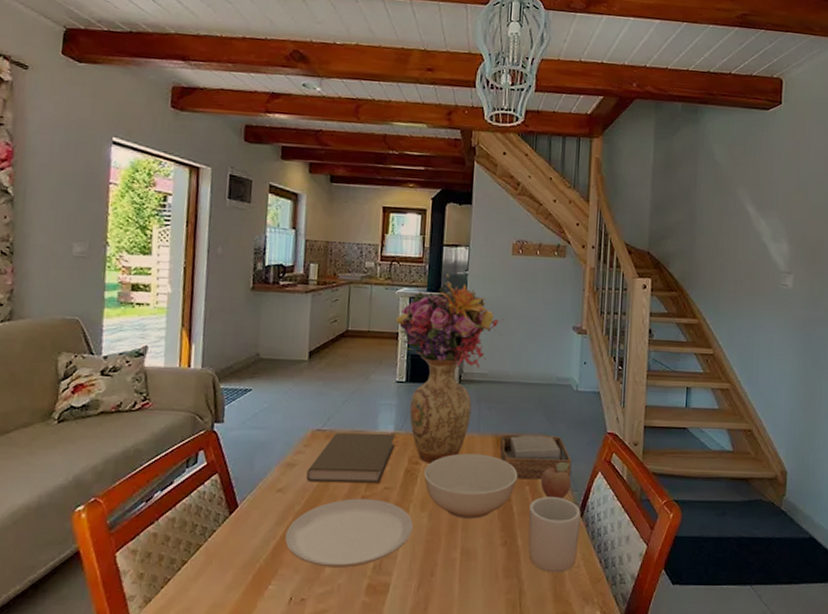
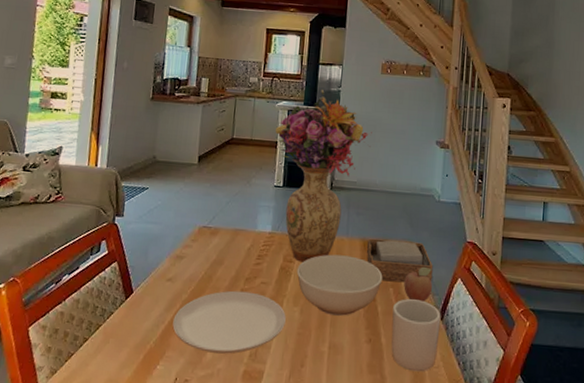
book: present [306,433,395,483] -> none [193,230,272,278]

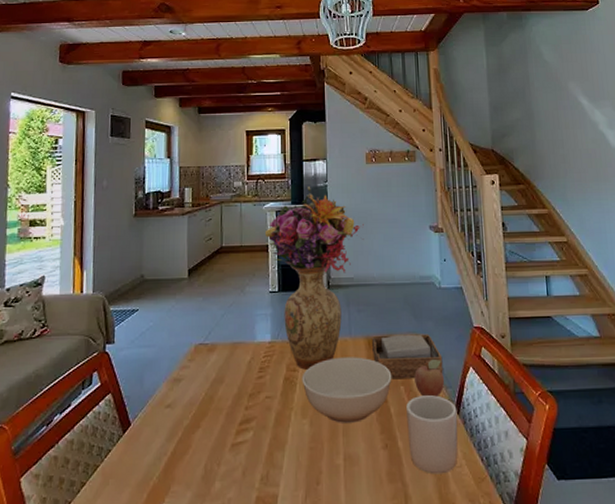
plate: present [172,290,286,354] -> none [176,409,295,482]

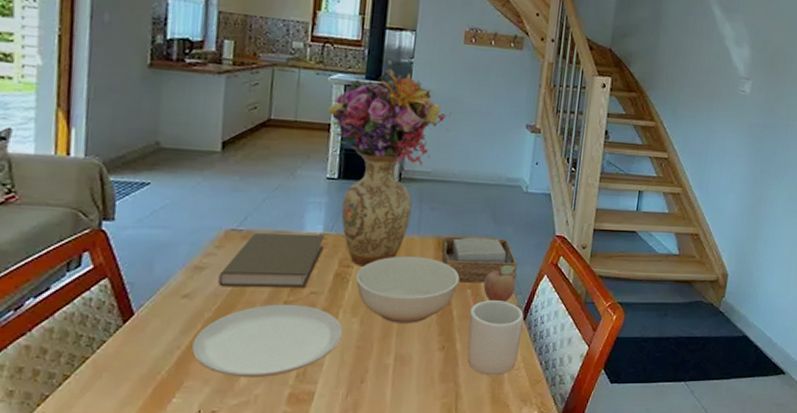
plate: none [176,409,295,482] -> present [192,304,342,377]
book: none [192,343,272,396] -> present [218,233,324,288]

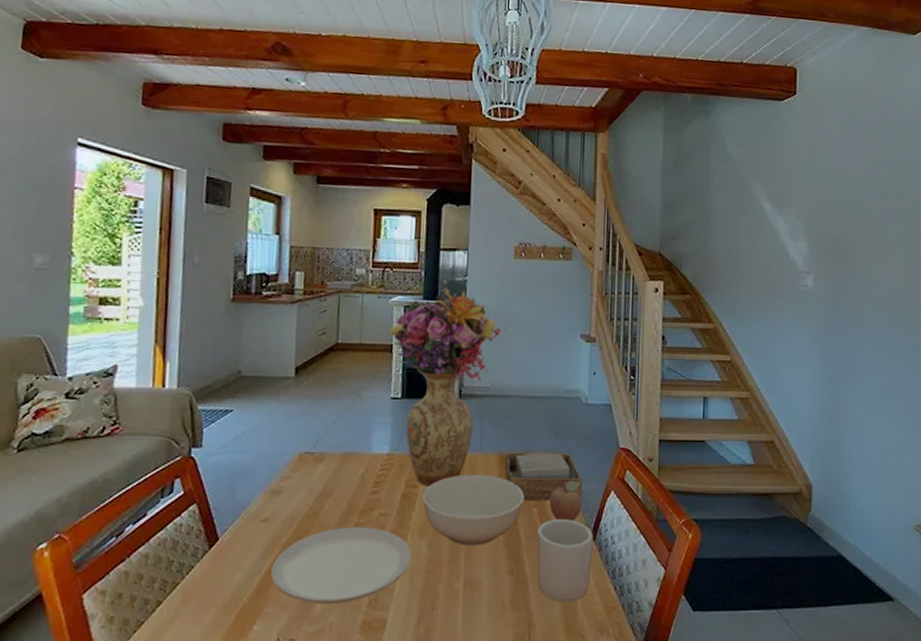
book: present [218,233,324,288] -> none [294,454,391,511]

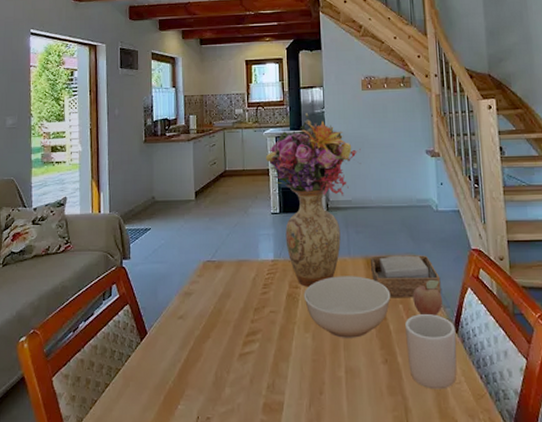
plate: present [271,527,411,604] -> none [189,322,299,388]

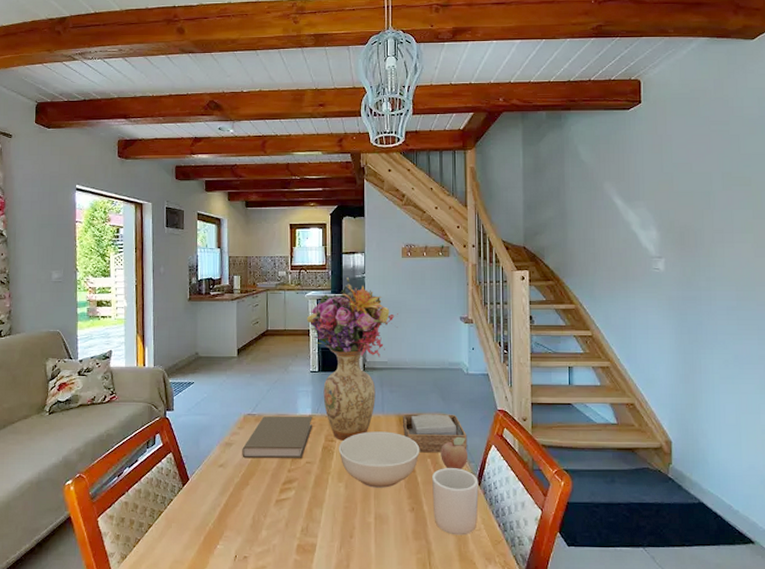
book: none [202,261,275,309] -> present [242,416,312,459]

